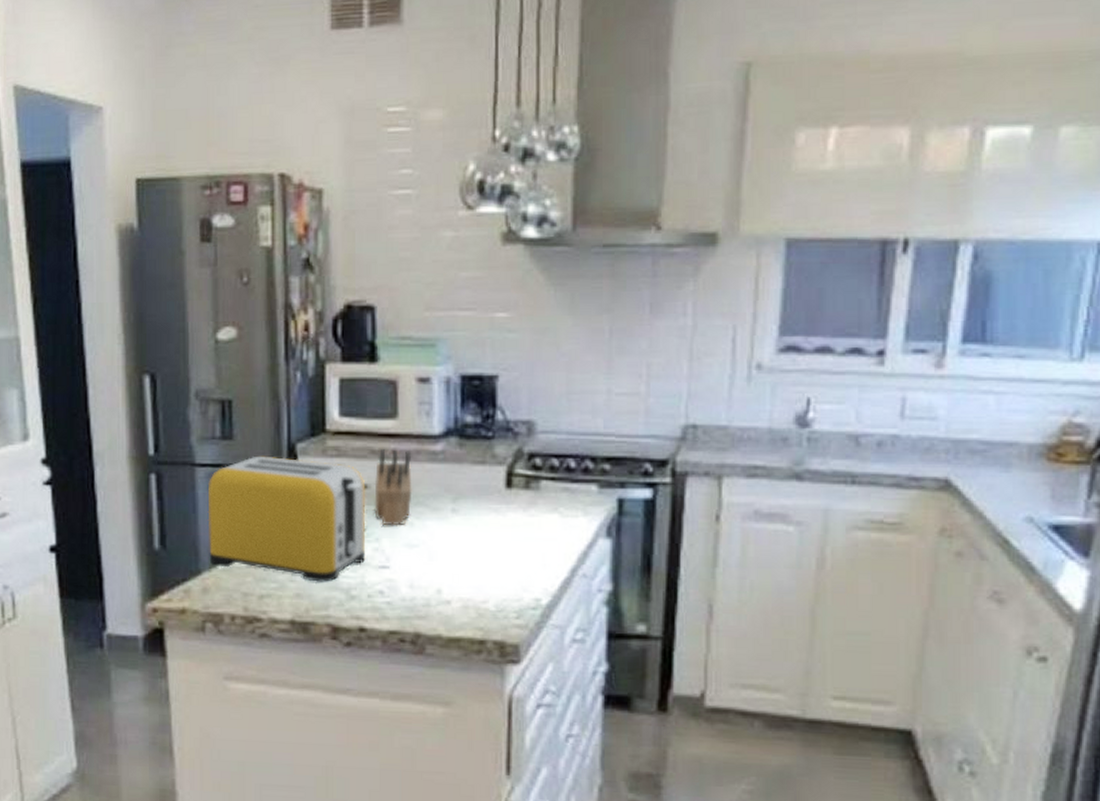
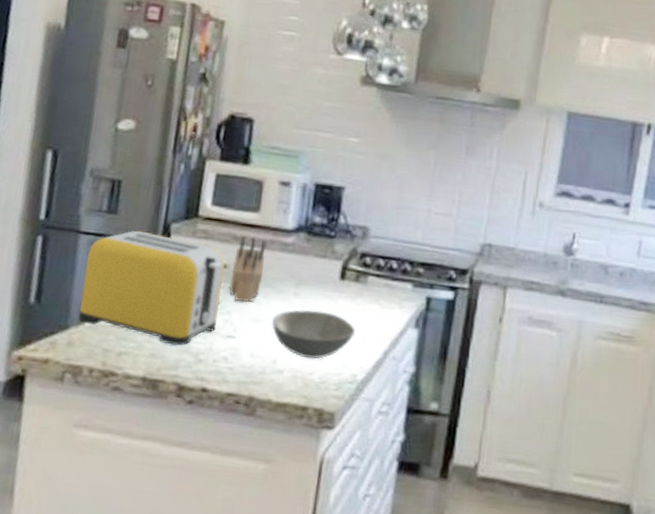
soup bowl: none [429,527,533,585] -> present [271,309,356,359]

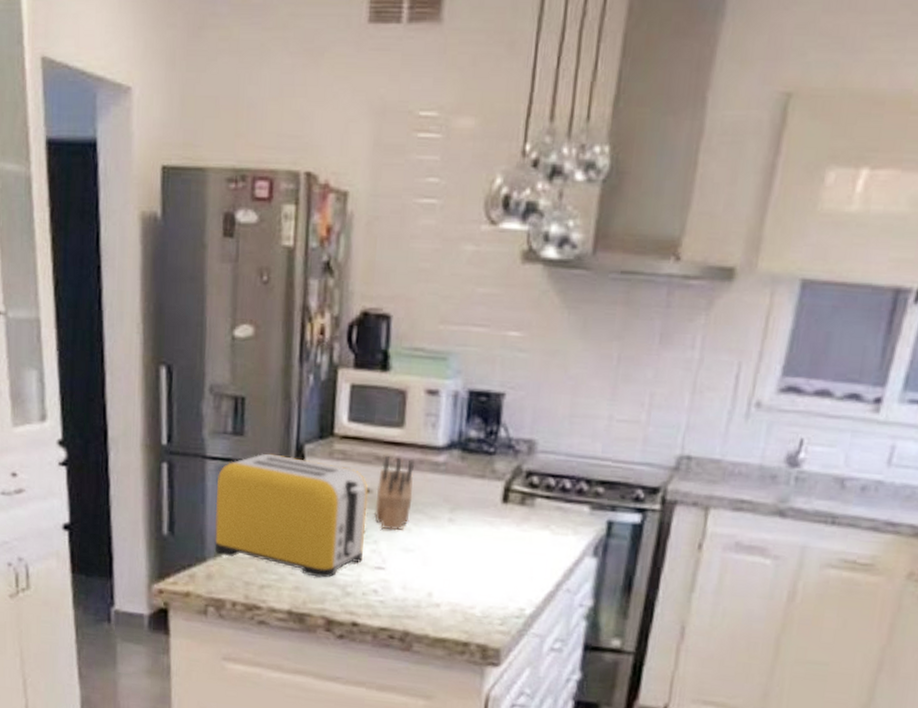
soup bowl: present [271,309,356,359] -> none [424,537,522,592]

